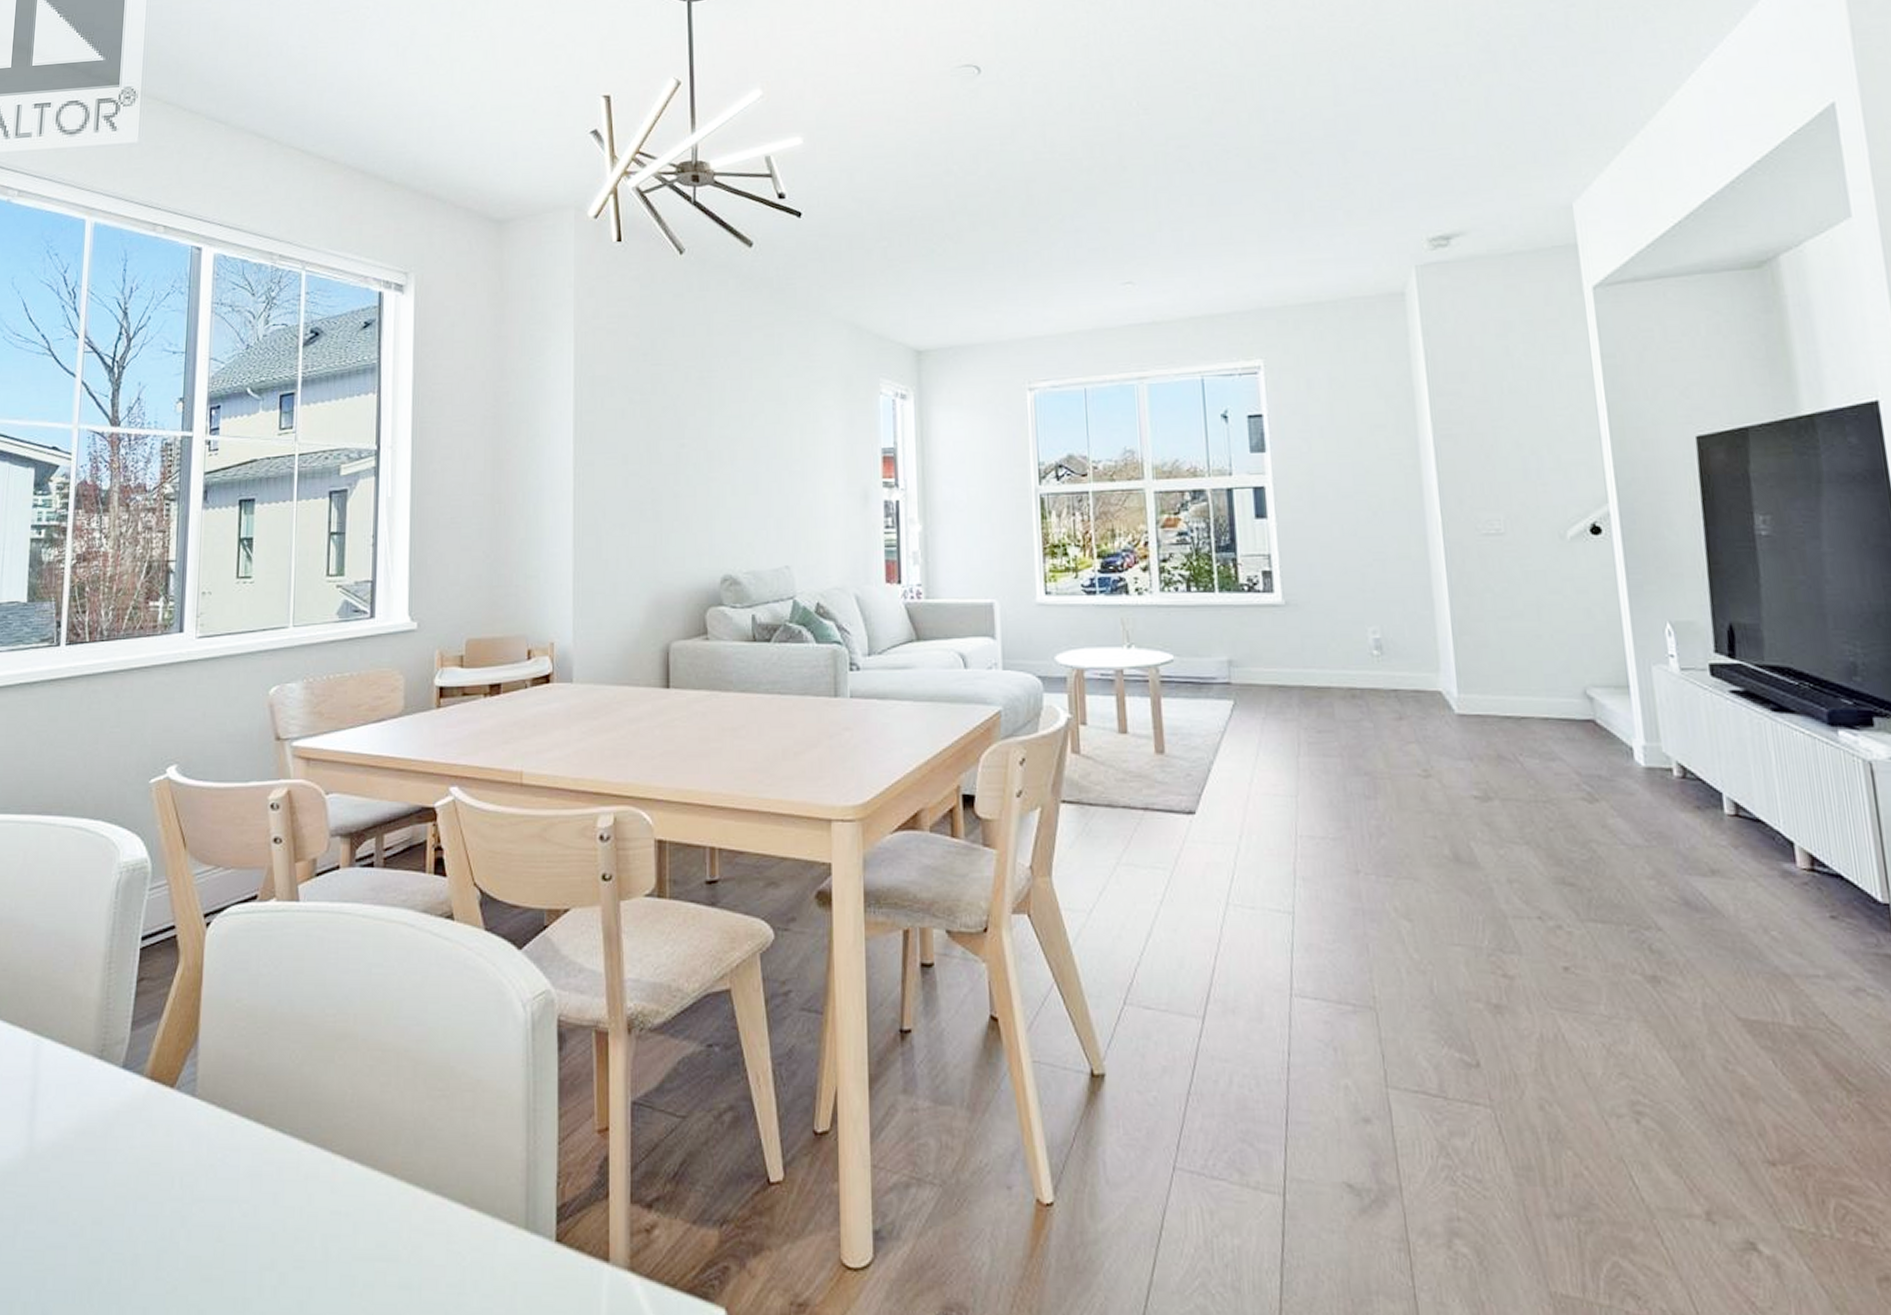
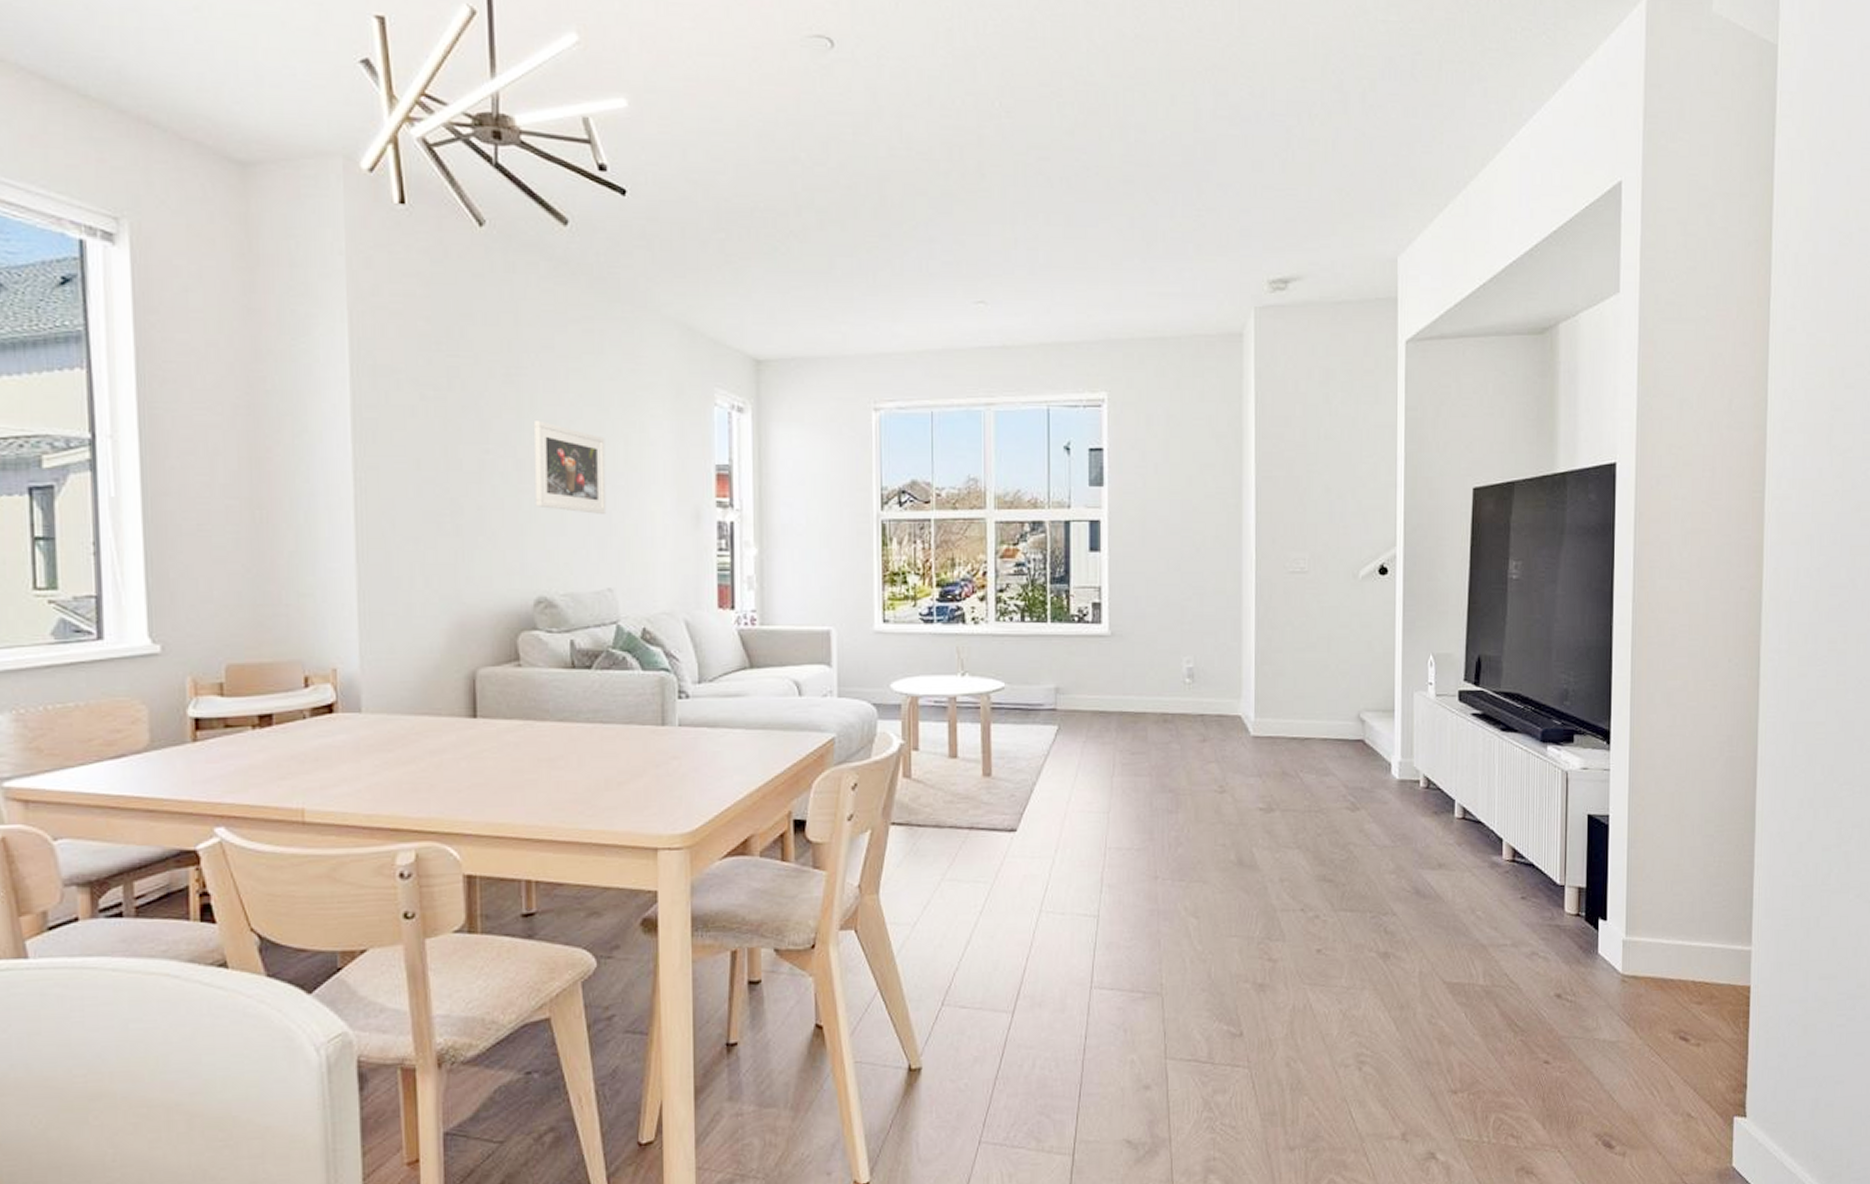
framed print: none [722,416,785,498] -> present [533,421,607,514]

